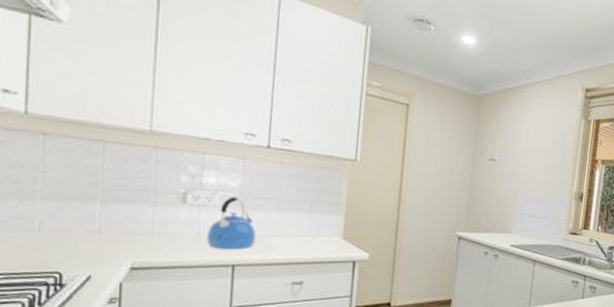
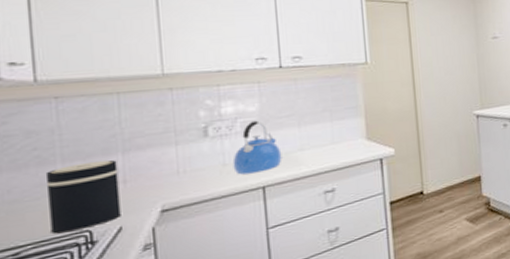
cylinder: none [23,204,95,271] -> present [45,160,121,234]

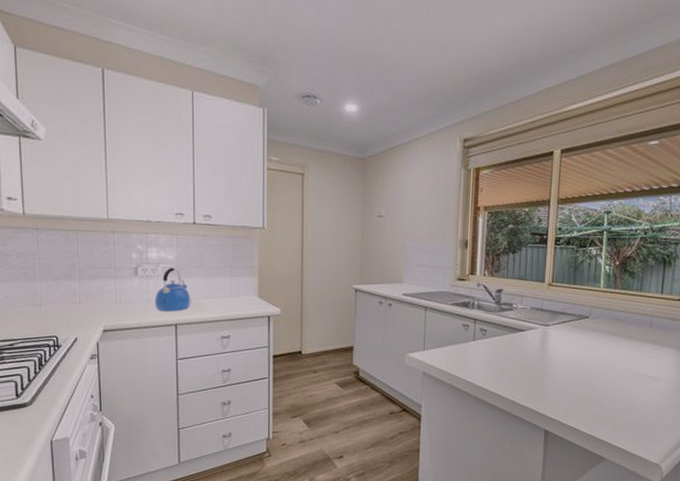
cylinder: present [45,160,121,234] -> none [29,283,77,335]

